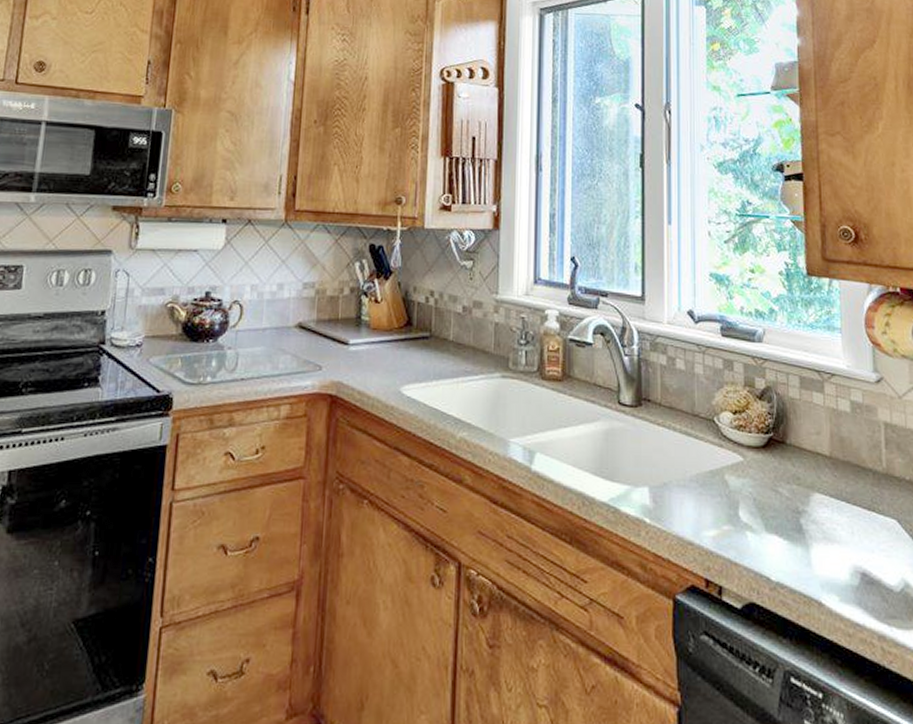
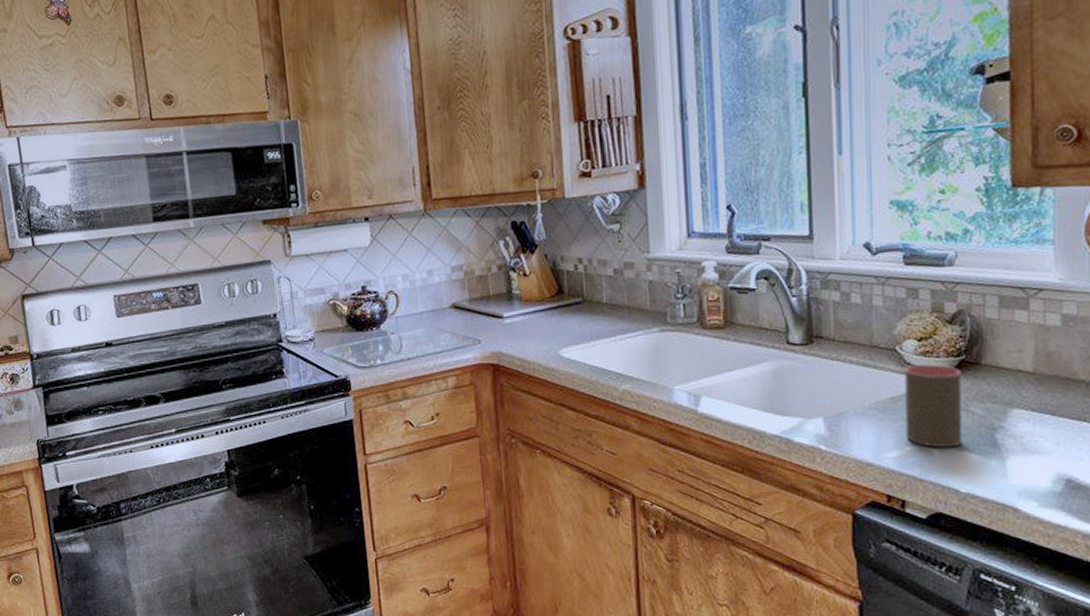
cup: none [720,439,772,530] -> present [903,364,963,448]

